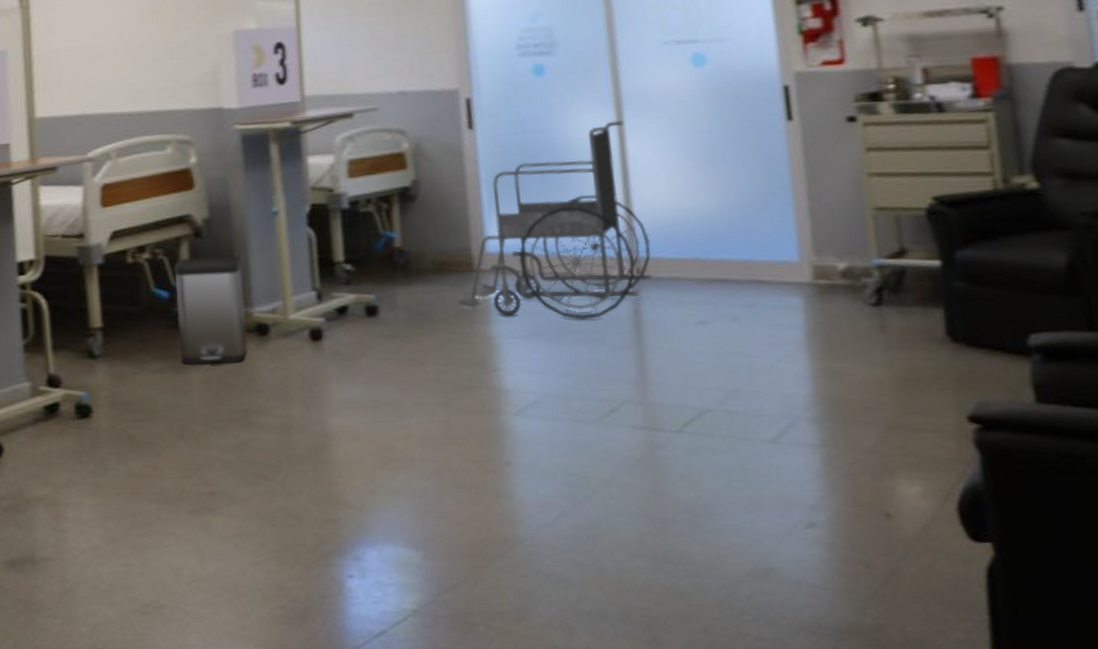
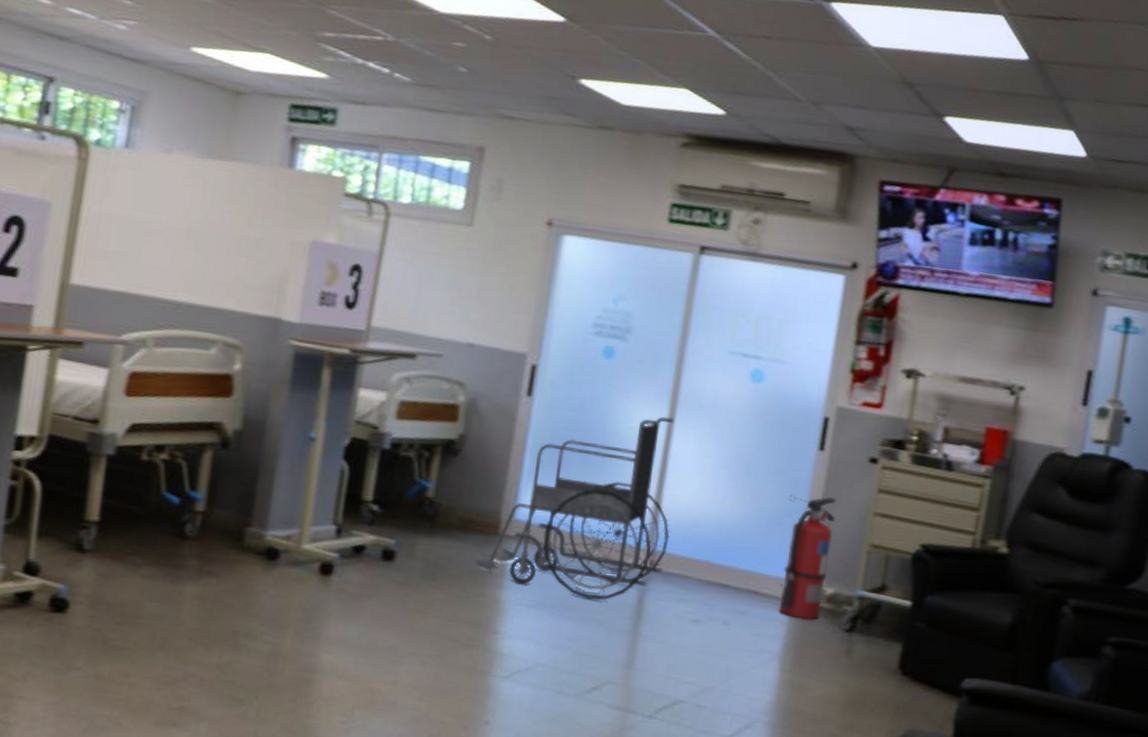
pedal bin: present [175,255,248,365] -> none [177,466,266,583]
fire extinguisher: none [768,167,838,302] -> present [779,494,837,621]

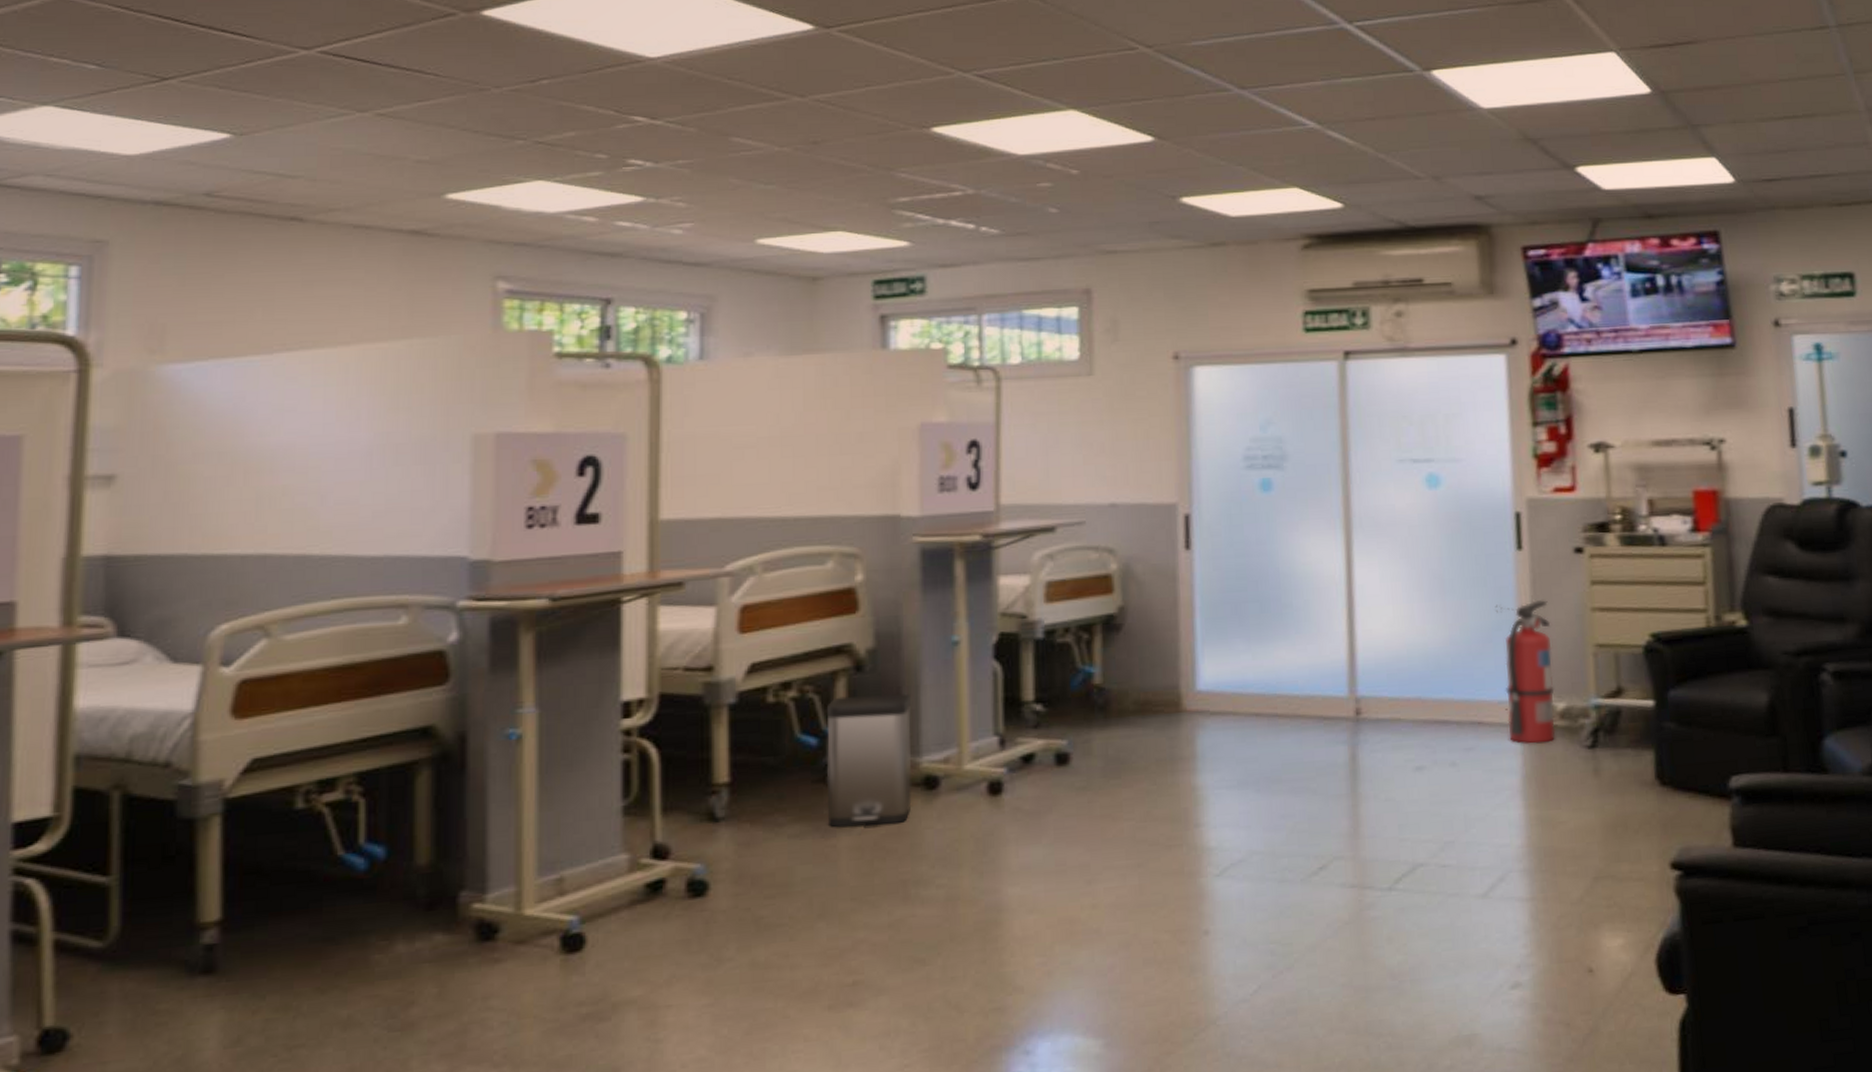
pedal bin: none [177,466,266,583] -> present [826,693,912,828]
wheelchair: present [475,416,675,600] -> none [1160,544,1373,767]

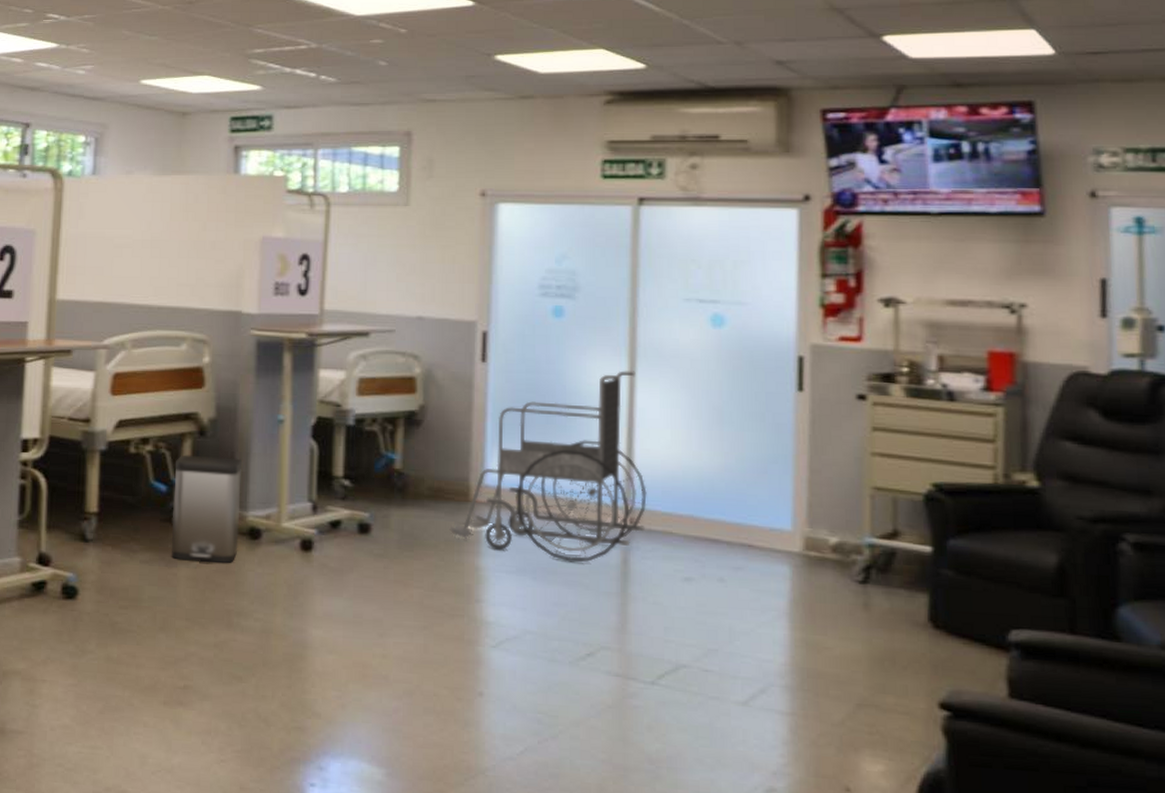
wheelchair: none [1160,544,1373,767] -> present [449,371,647,563]
fire extinguisher: present [1495,600,1556,744] -> none [772,439,828,573]

